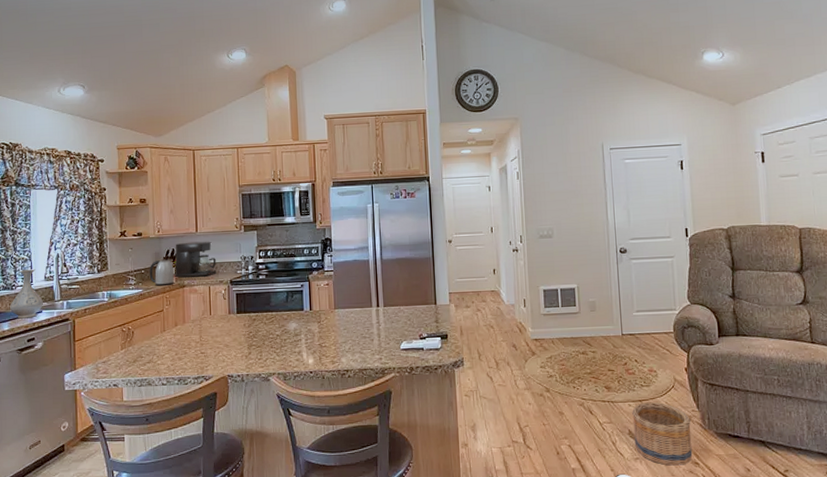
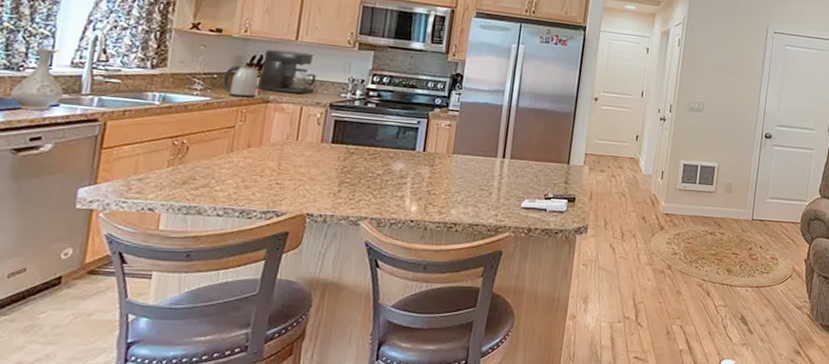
basket: present [631,402,693,465] -> none [744,289,801,353]

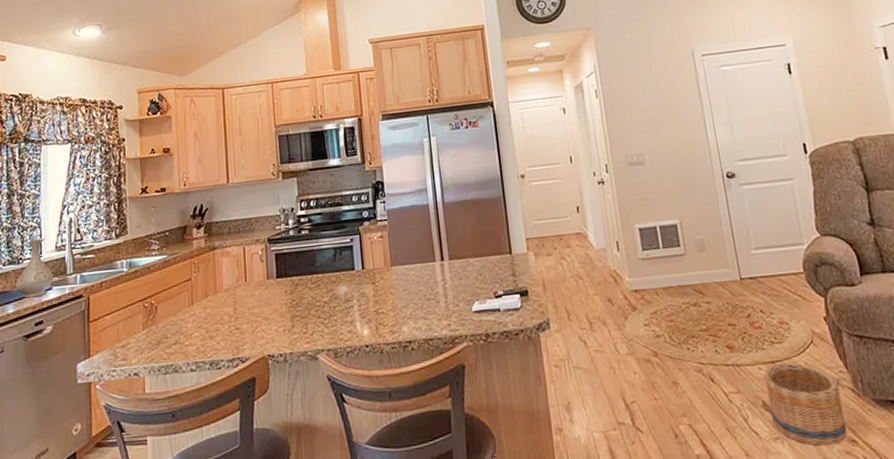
kettle: present [222,65,259,99] -> none [174,217,203,251]
coffee maker: present [258,49,316,95] -> none [204,194,252,239]
basket: none [744,289,801,353] -> present [763,363,848,445]

